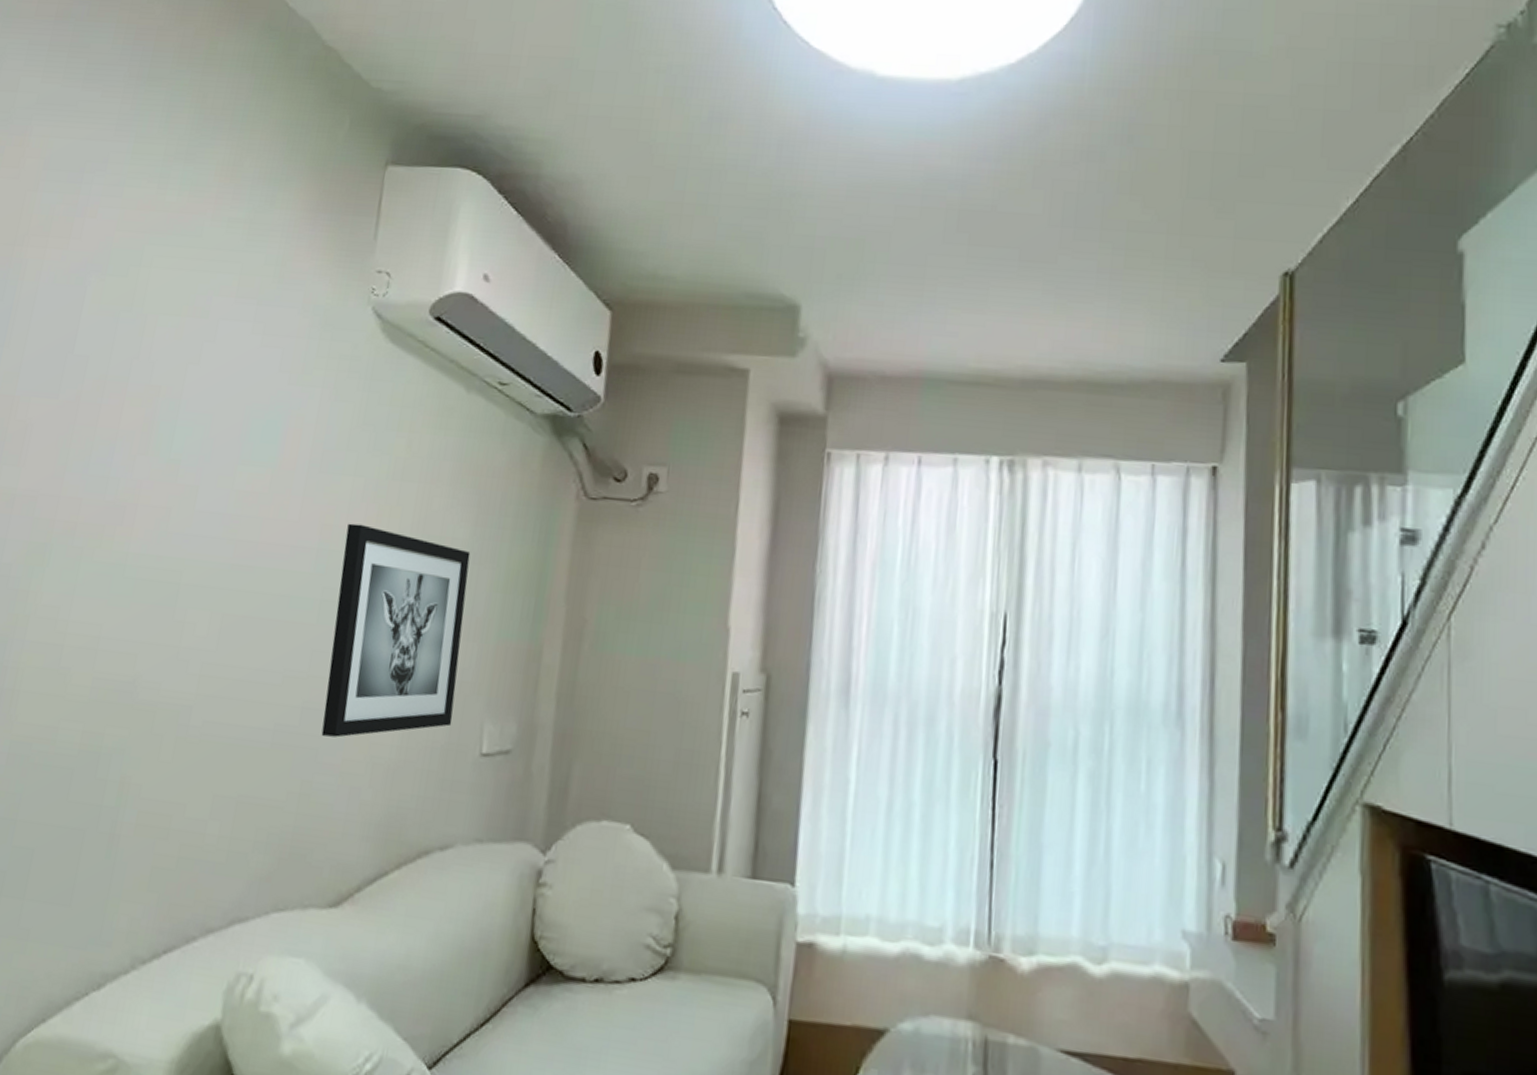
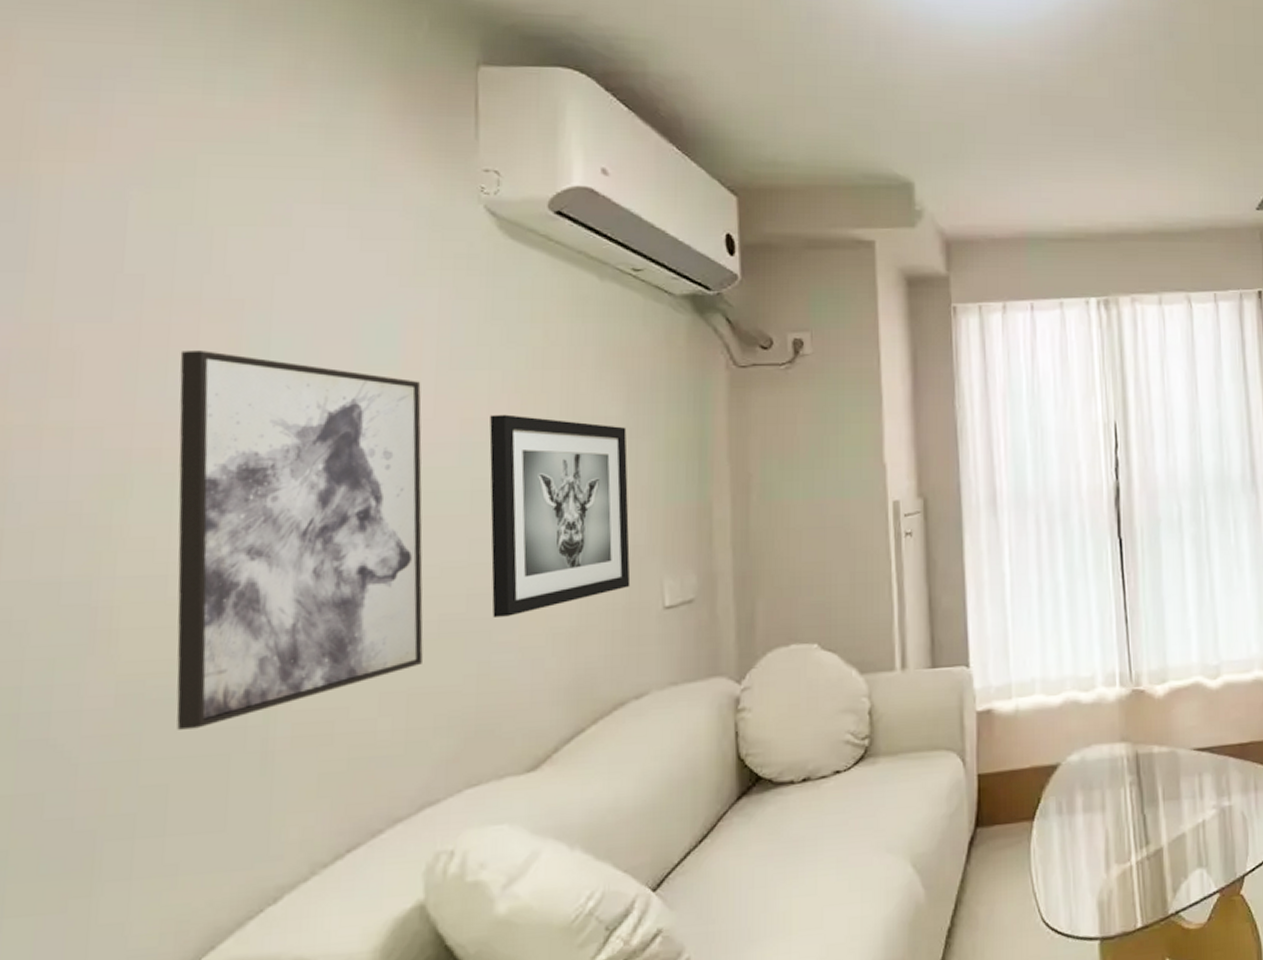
wall art: none [48,431,293,800] -> present [176,351,423,730]

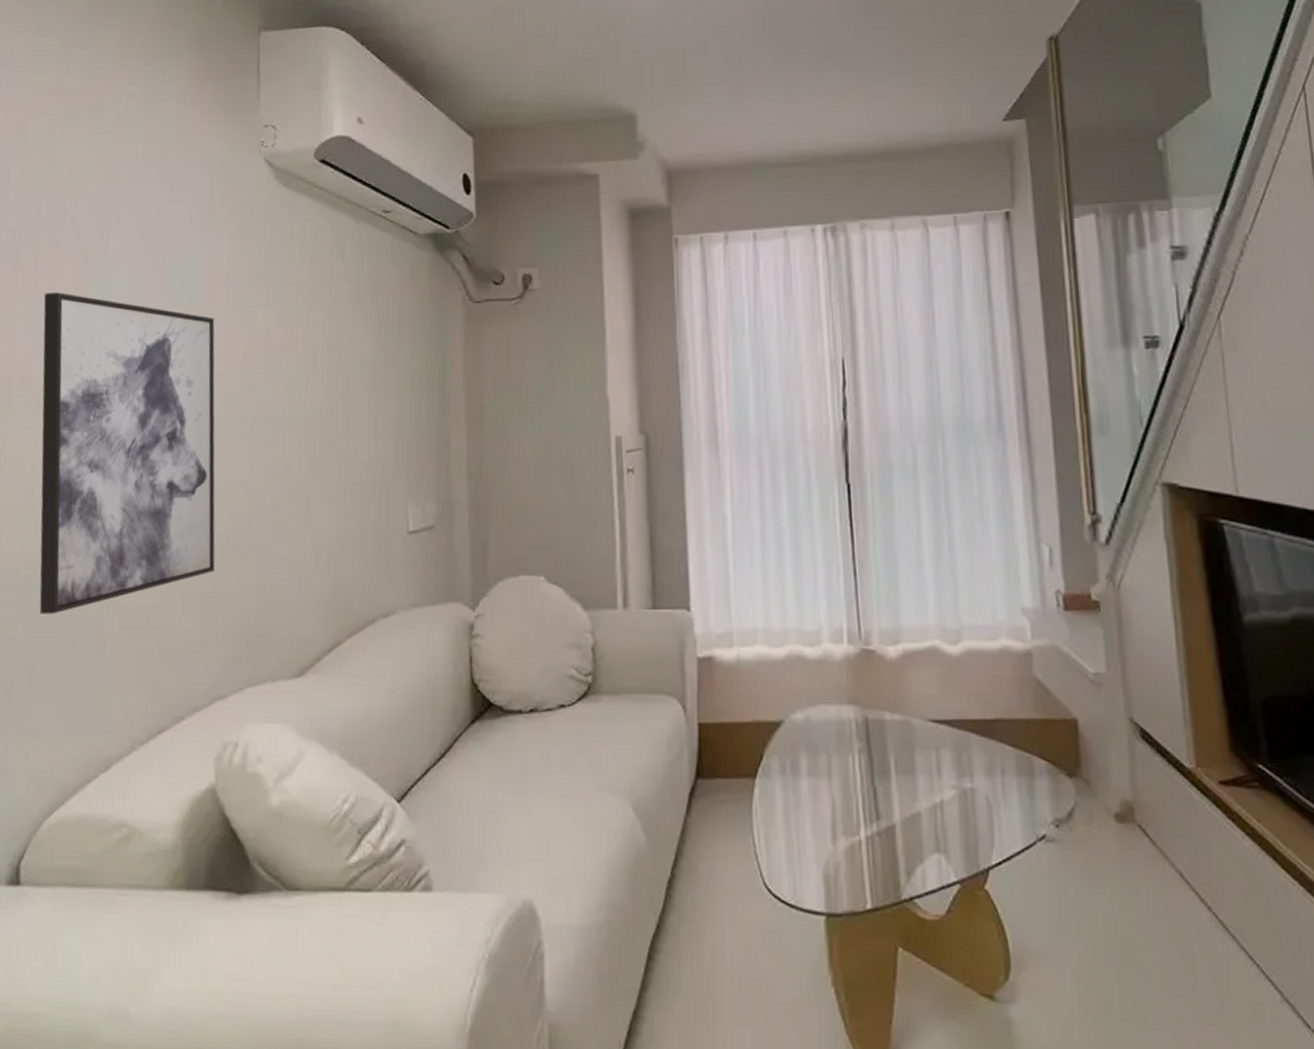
wall art: present [489,414,631,617] -> none [267,348,380,533]

